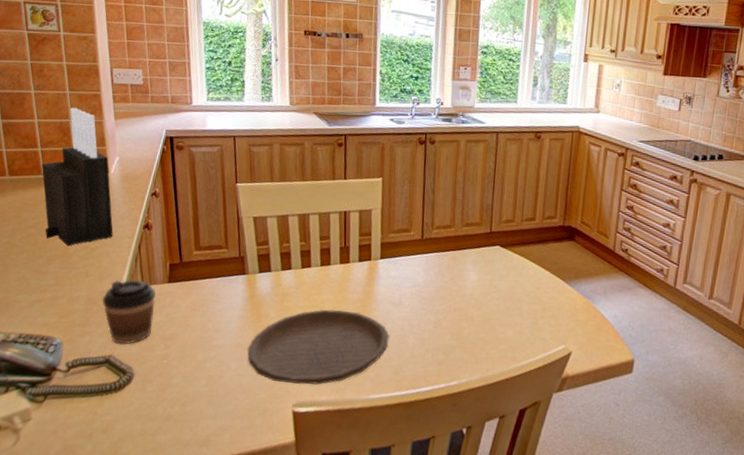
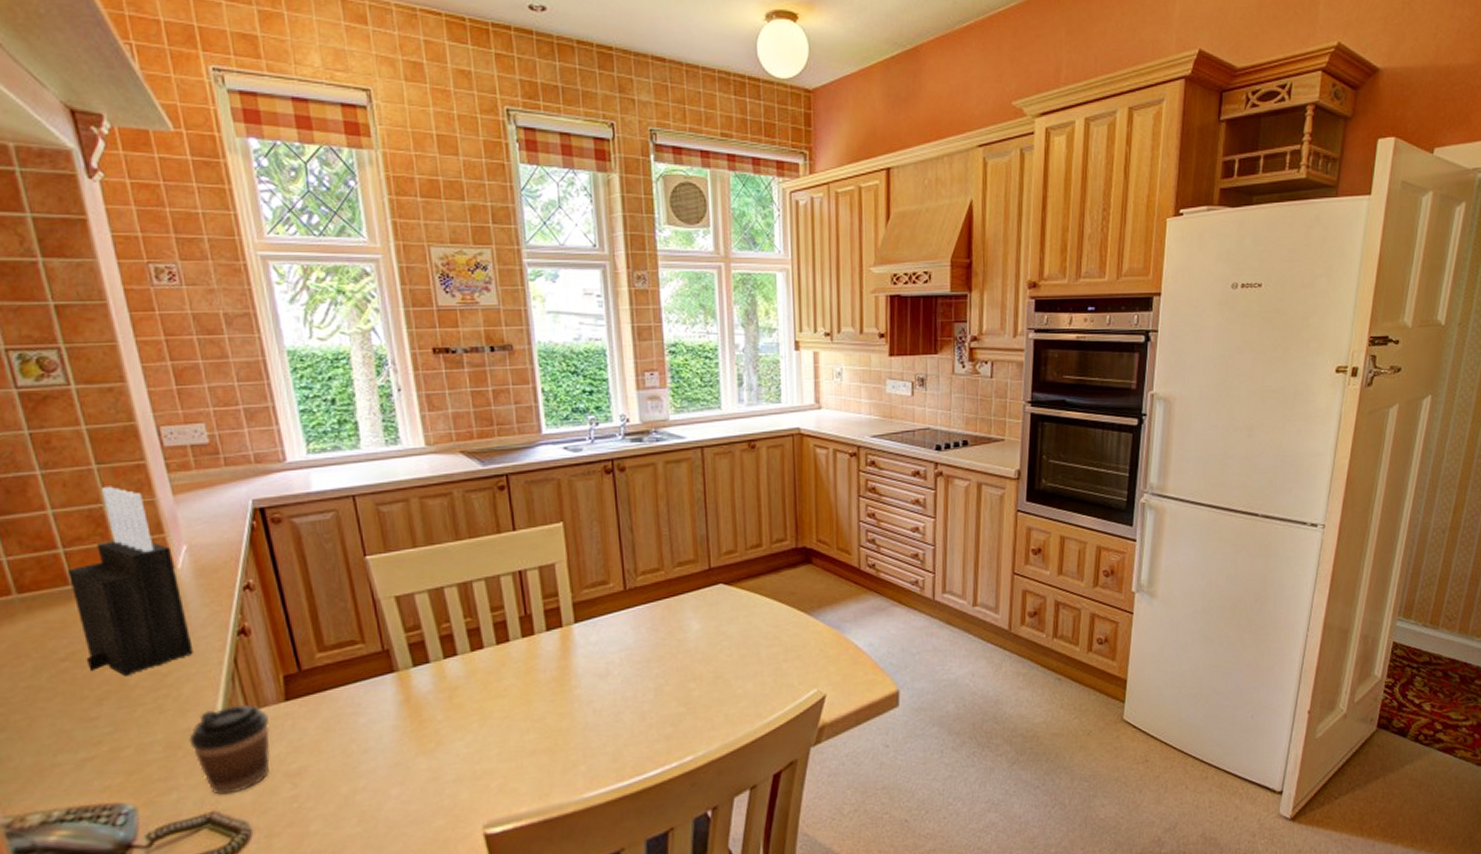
plate: present [247,309,389,385] -> none [411,694,600,802]

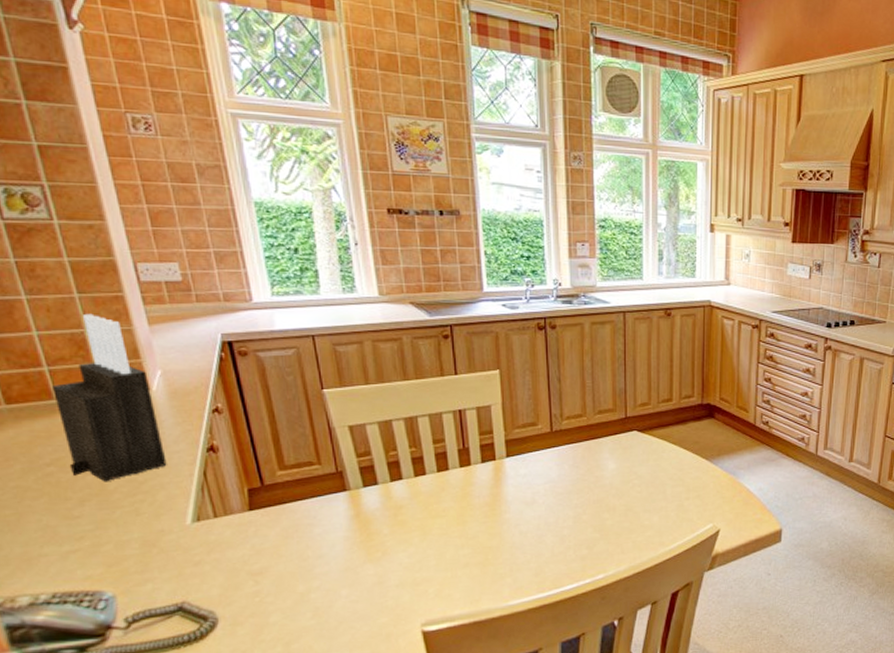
coffee cup: present [189,704,270,795] -> none [162,511,235,588]

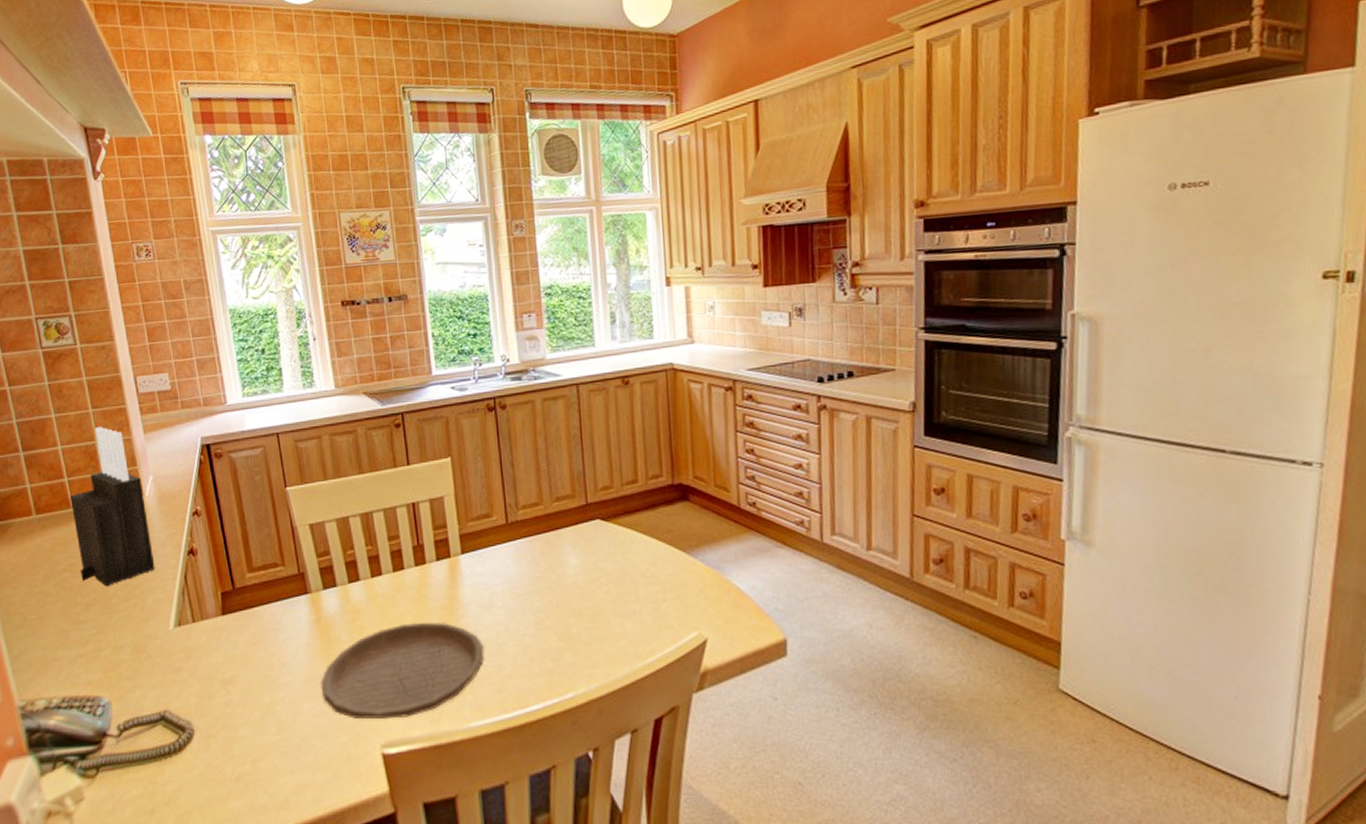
plate: none [359,516,525,603] -> present [321,621,485,720]

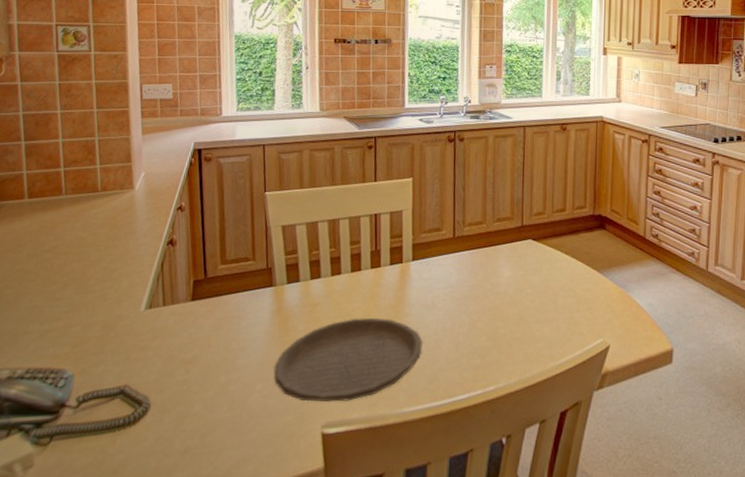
knife block: present [70,426,155,587] -> none [63,125,135,269]

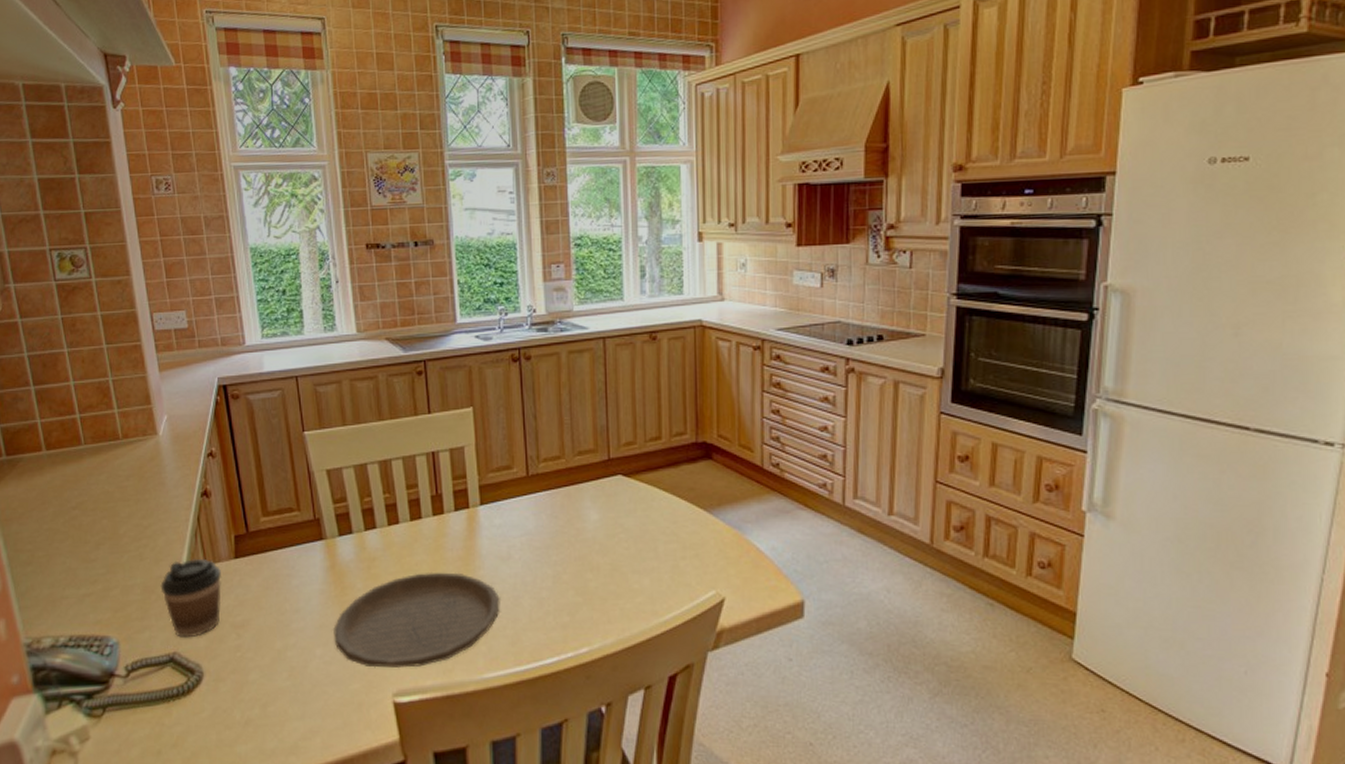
coffee cup: none [119,299,178,372] -> present [160,558,221,638]

